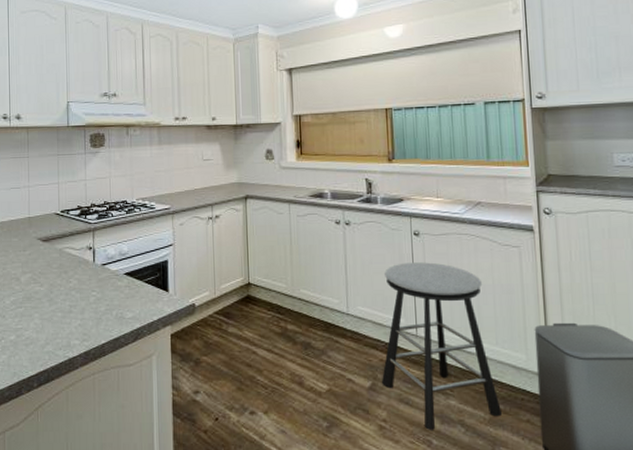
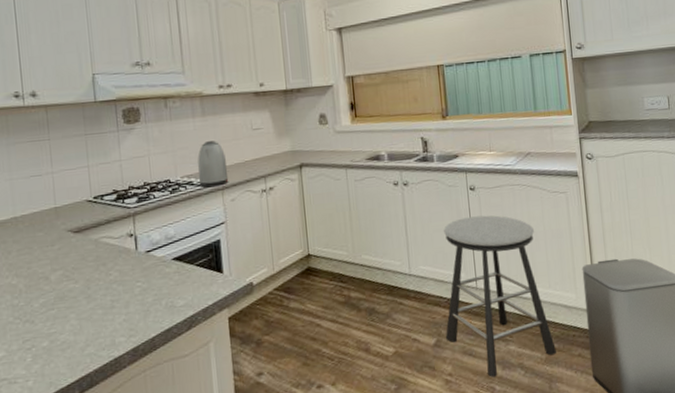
kettle: none [151,168,179,211] -> present [197,141,229,188]

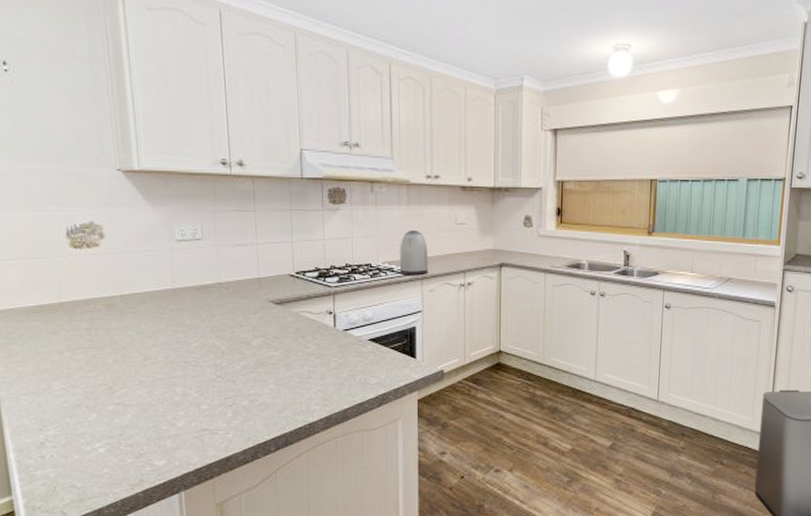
stool: present [444,215,556,377] -> none [621,334,725,482]

